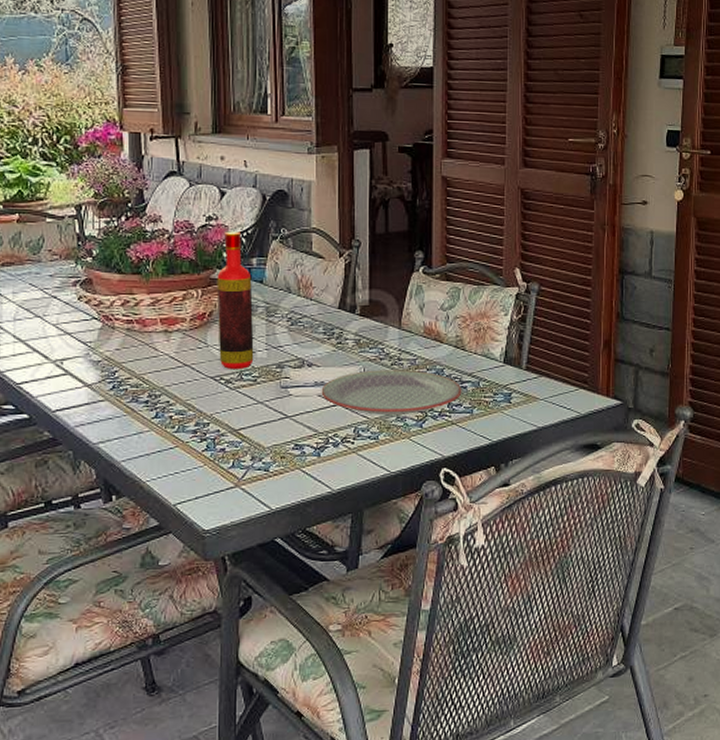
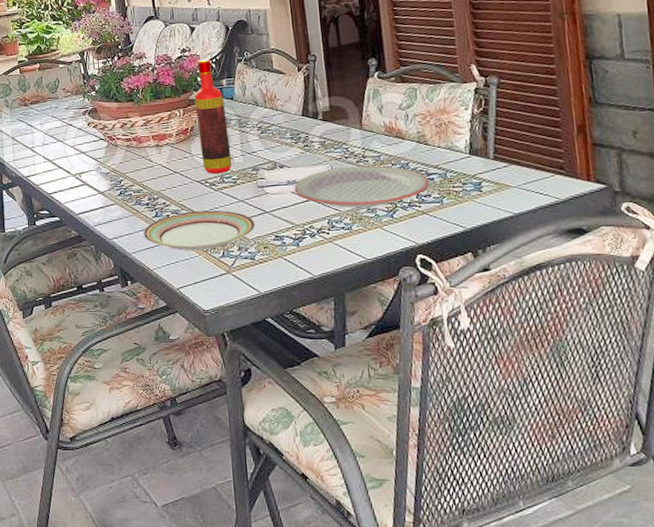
plate: none [137,412,274,460] -> present [143,210,255,251]

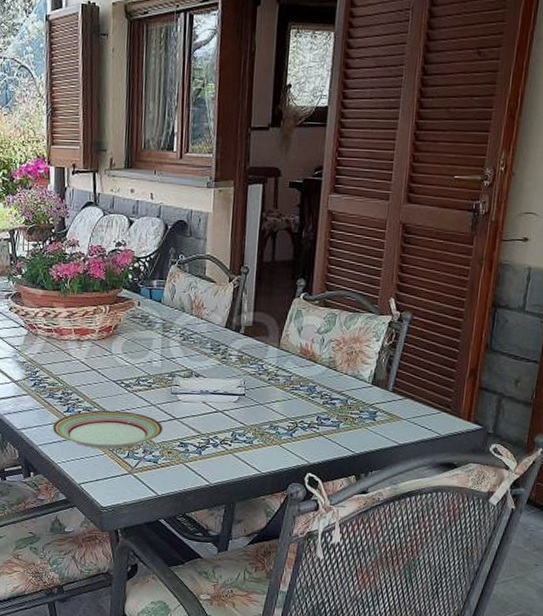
bottle: present [194,59,232,174] -> none [121,256,152,376]
plate: present [294,166,430,208] -> none [205,383,331,424]

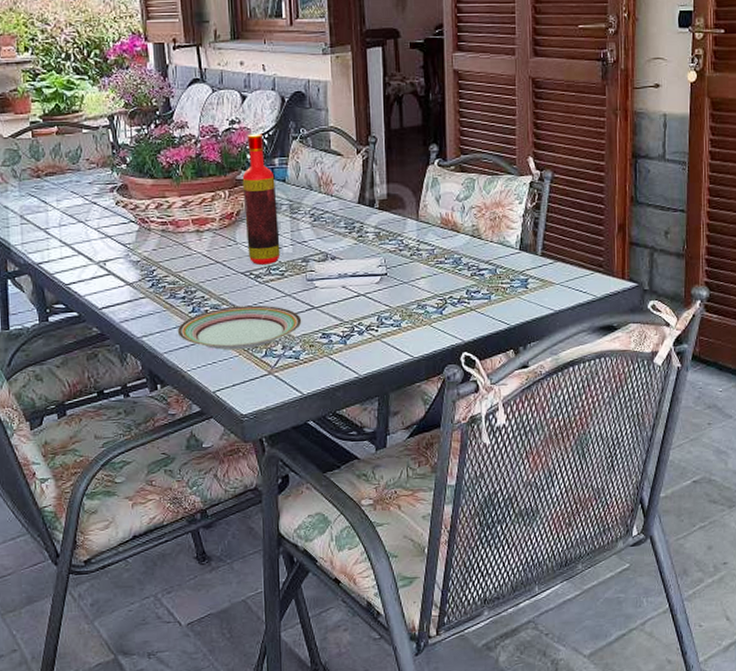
bottle: none [121,256,152,376] -> present [242,133,281,265]

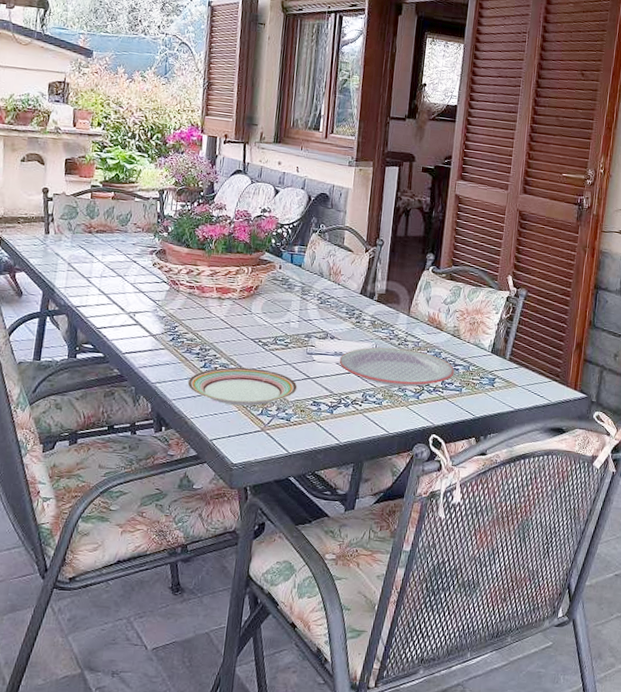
bottle: present [242,133,281,265] -> none [260,222,293,335]
plate: none [345,259,480,303] -> present [339,347,455,387]

